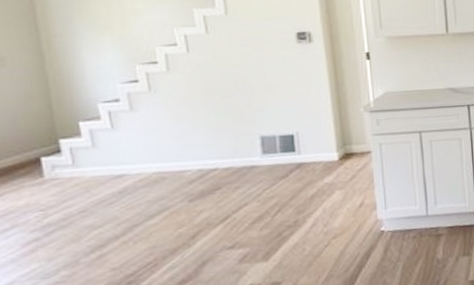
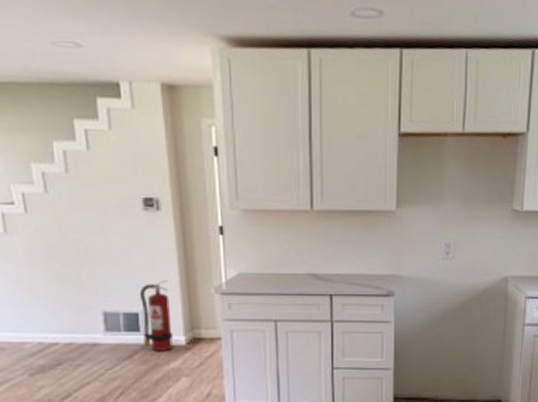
fire extinguisher: none [294,102,327,170] -> present [139,279,174,352]

